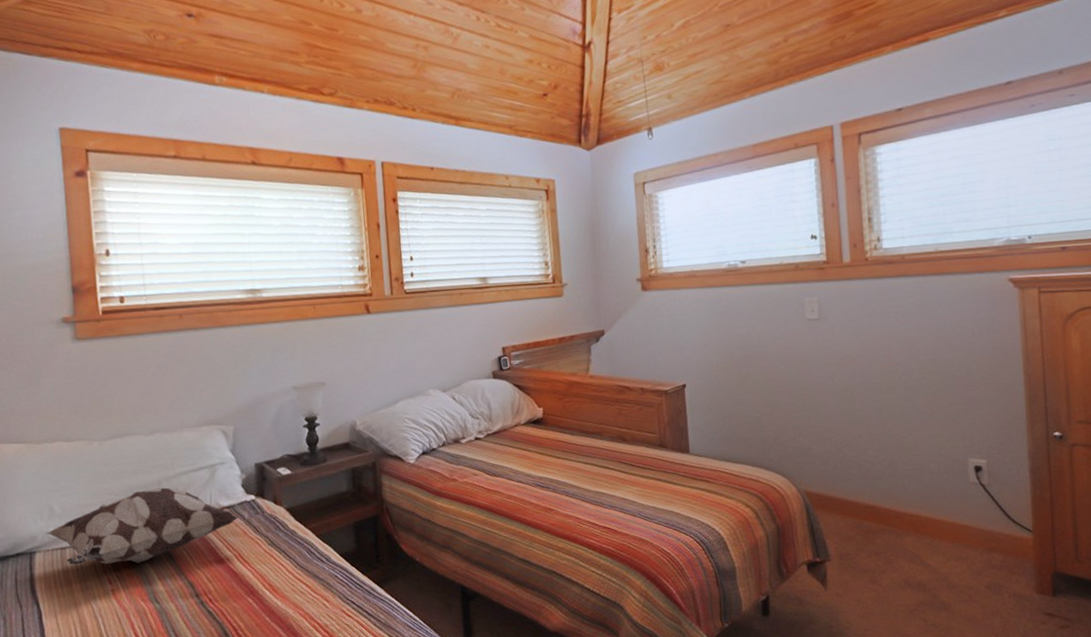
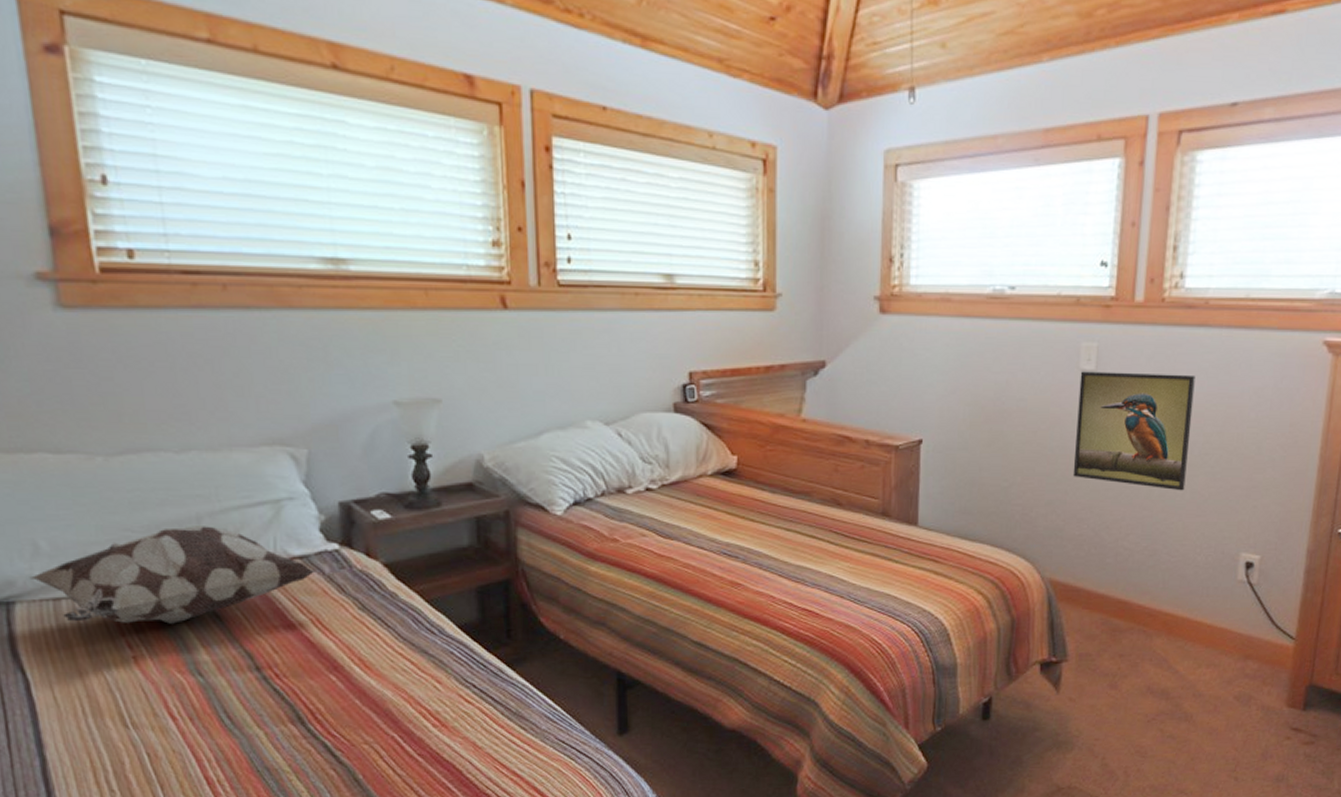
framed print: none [807,315,910,410] -> present [1072,371,1195,491]

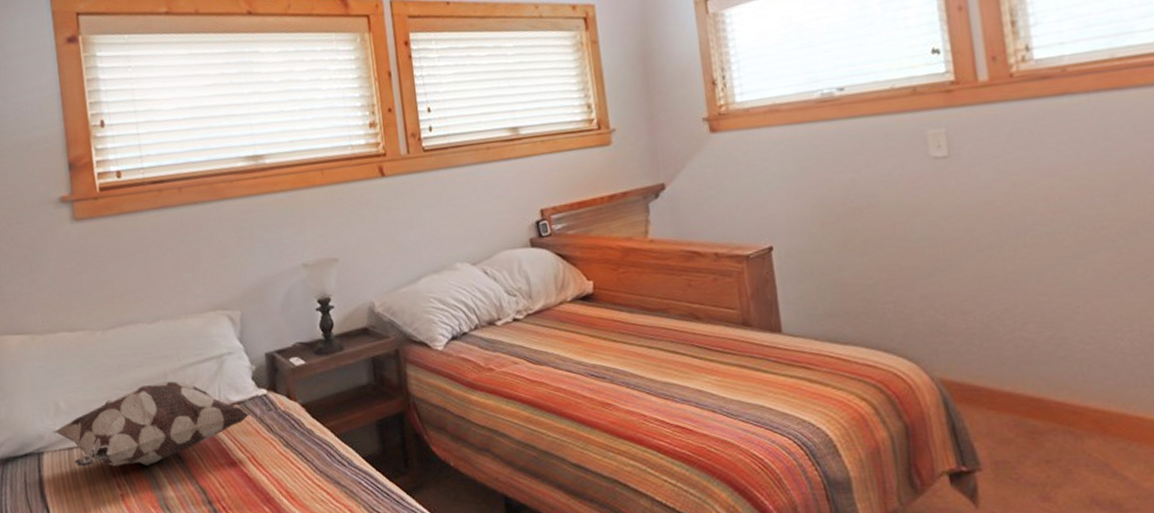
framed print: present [1072,371,1195,491] -> none [932,145,1085,271]

